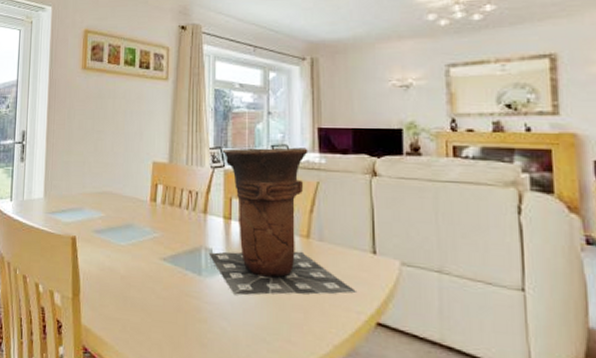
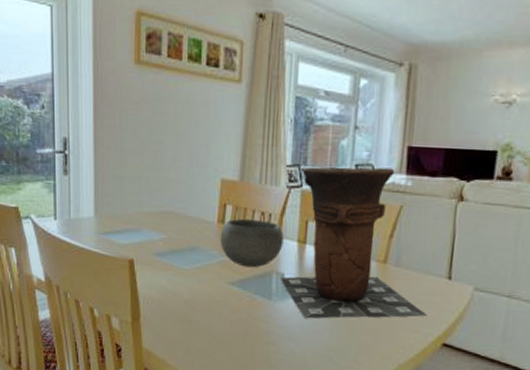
bowl: none [152,197,210,244] -> present [220,218,284,268]

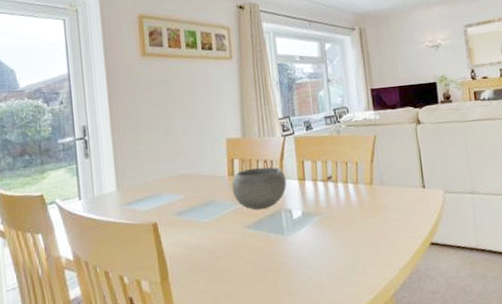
vase: present [280,166,428,319] -> none [288,107,414,245]

